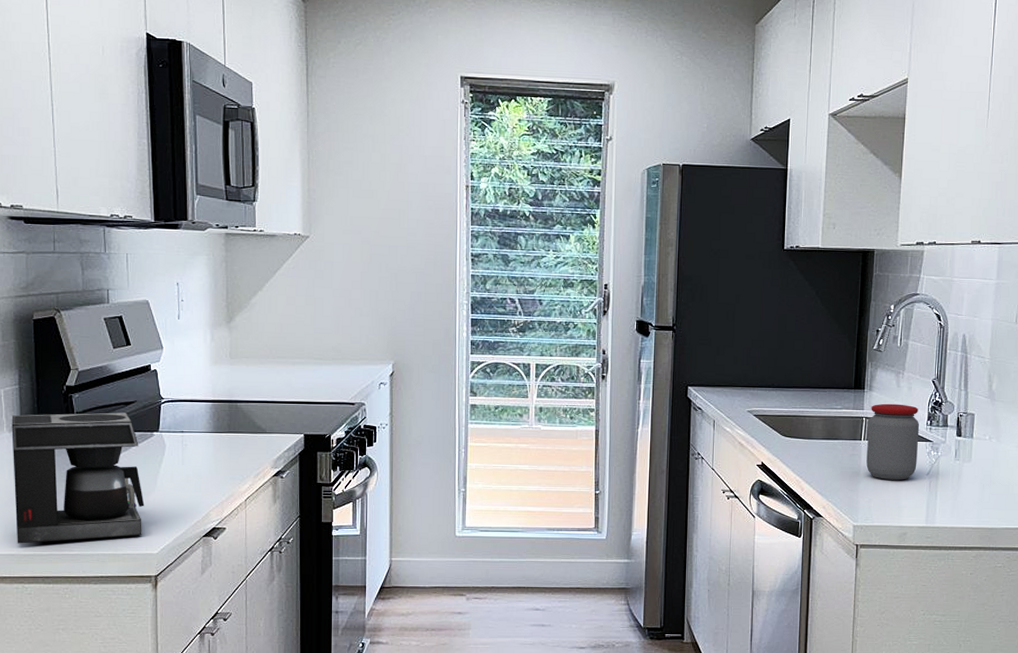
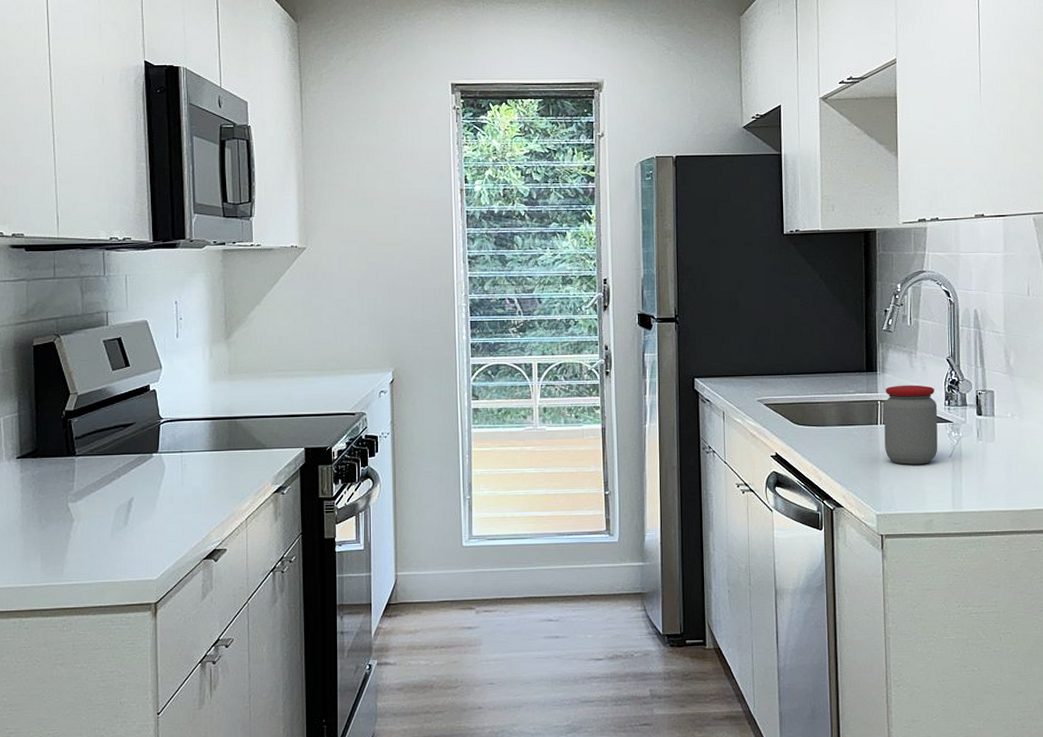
coffee maker: present [11,412,145,544] -> none [10,435,144,576]

